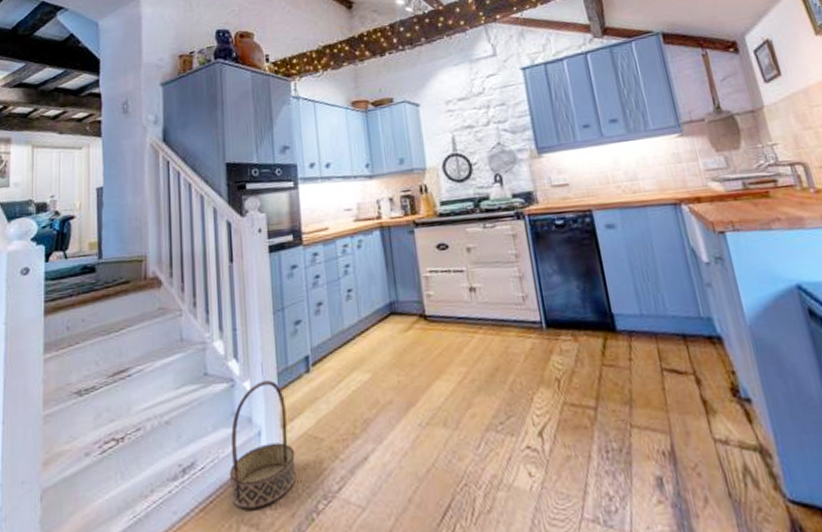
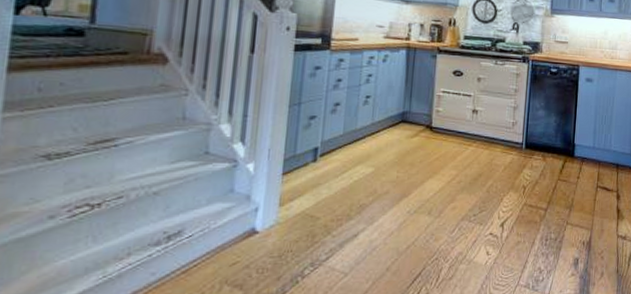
basket: present [229,380,297,510] -> none [216,165,290,273]

